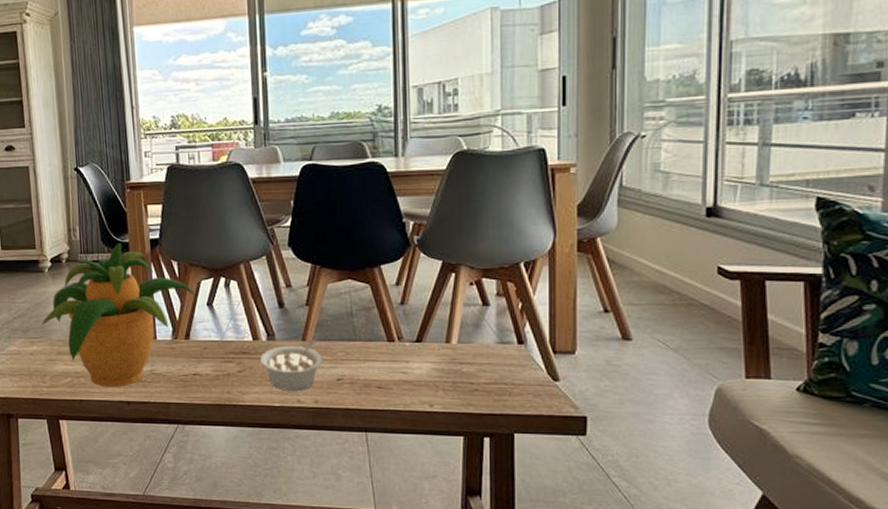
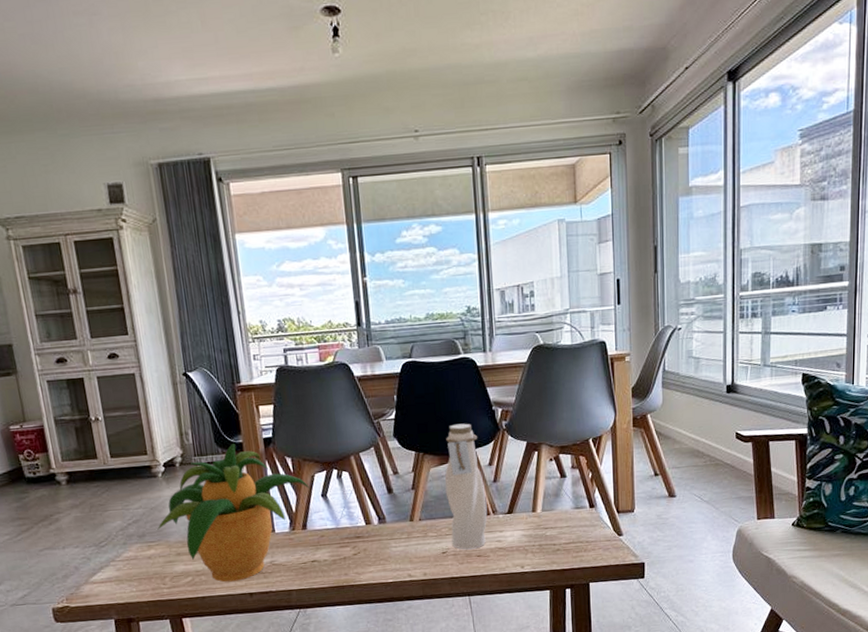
legume: present [260,338,323,392] -> none [373,518,430,568]
water bottle: none [343,235,392,379] -> present [444,423,488,550]

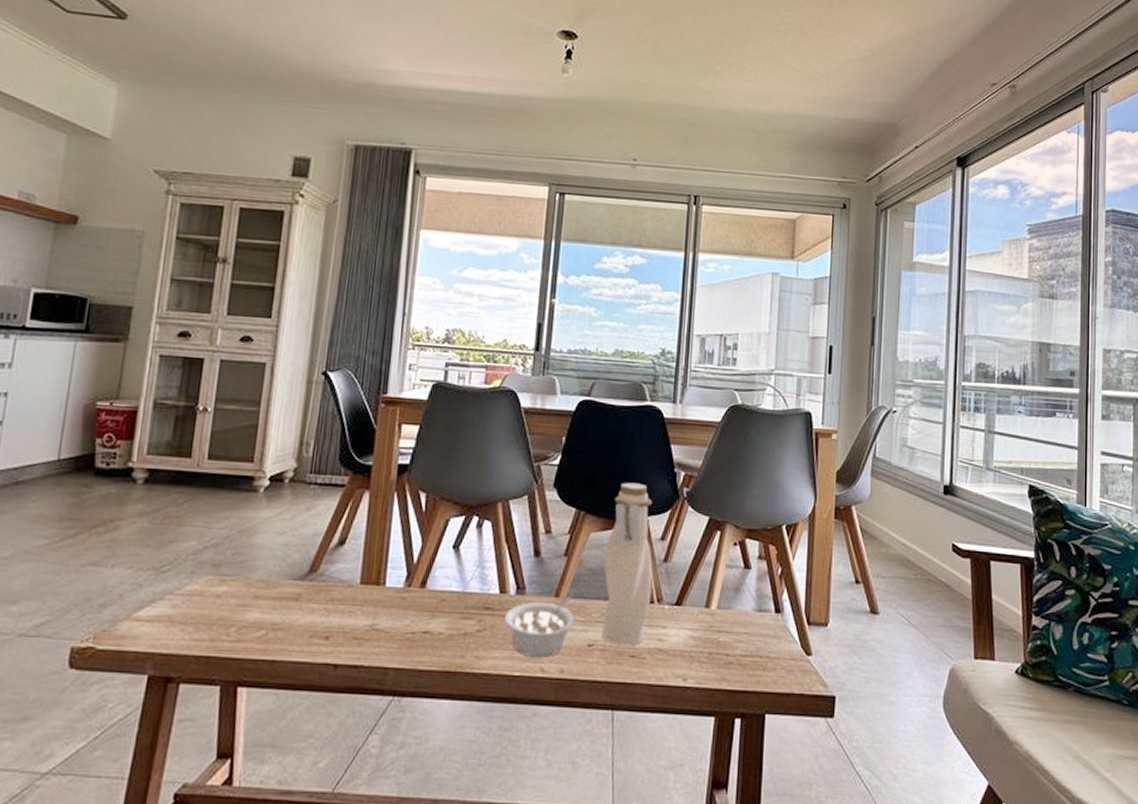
potted plant: present [157,443,310,582] -> none [239,465,441,645]
legume: none [373,518,430,568] -> present [505,595,576,659]

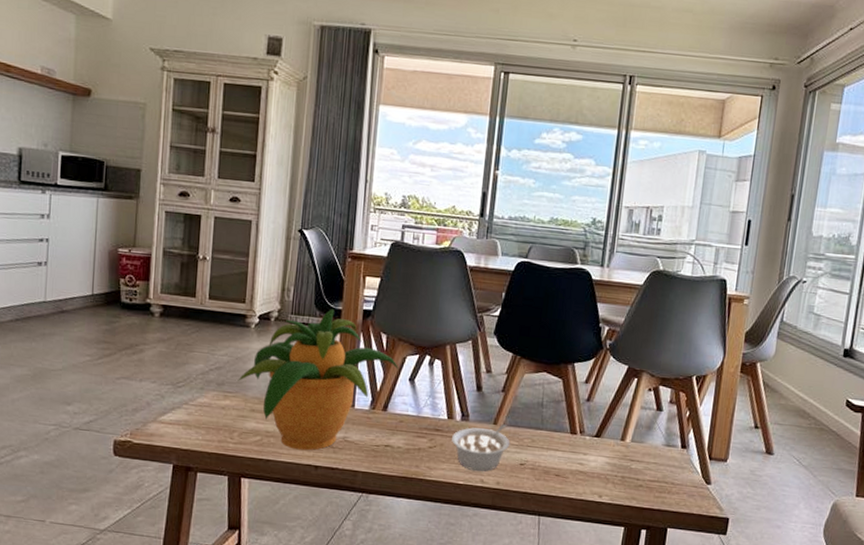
potted plant: none [239,465,441,645] -> present [237,309,400,451]
water bottle: present [602,482,653,646] -> none [532,333,580,467]

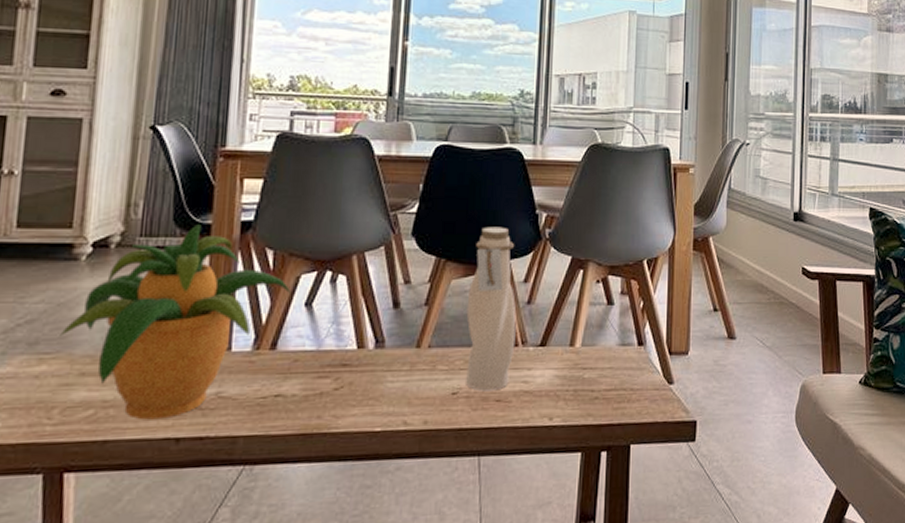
legume: present [452,423,510,472] -> none [364,345,439,412]
water bottle: none [532,333,580,467] -> present [466,227,516,391]

